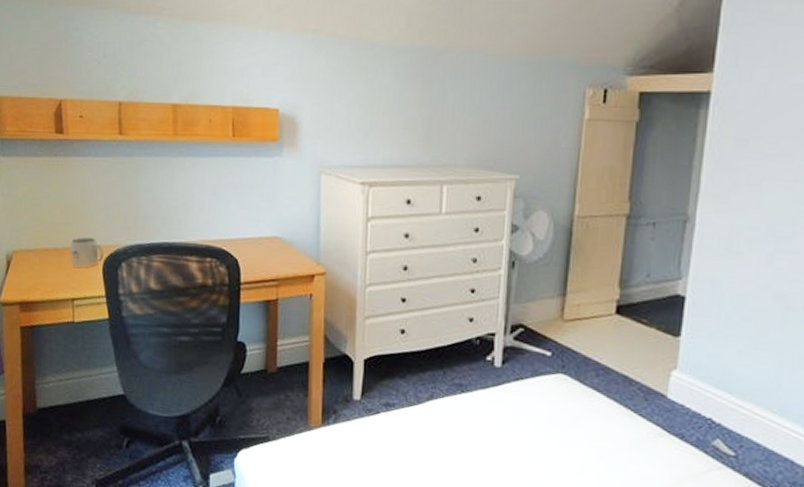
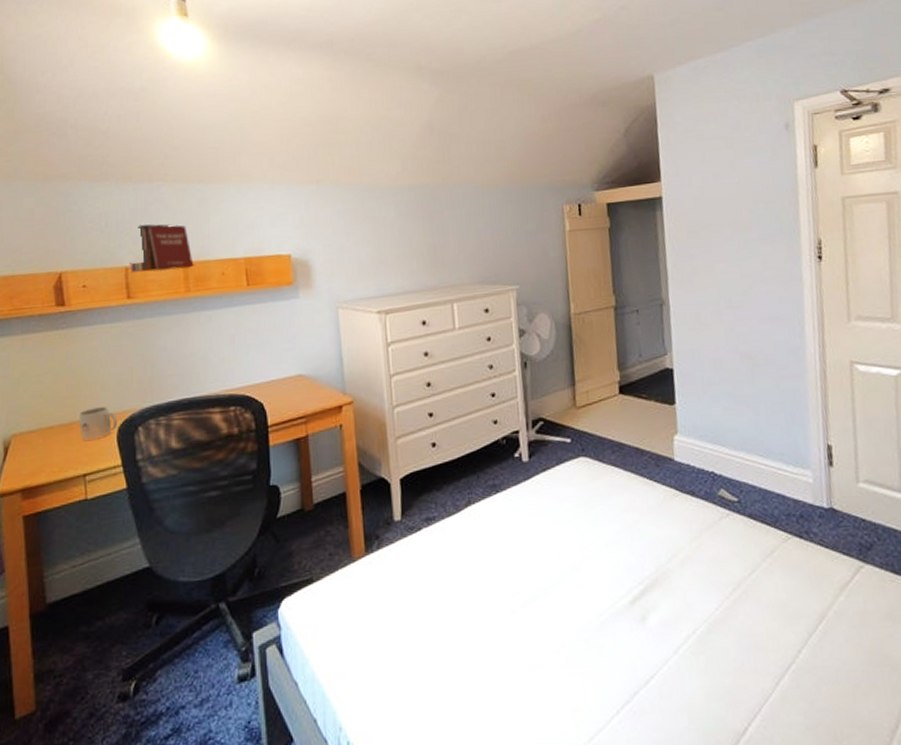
books: none [123,59,183,110] -> present [130,224,194,273]

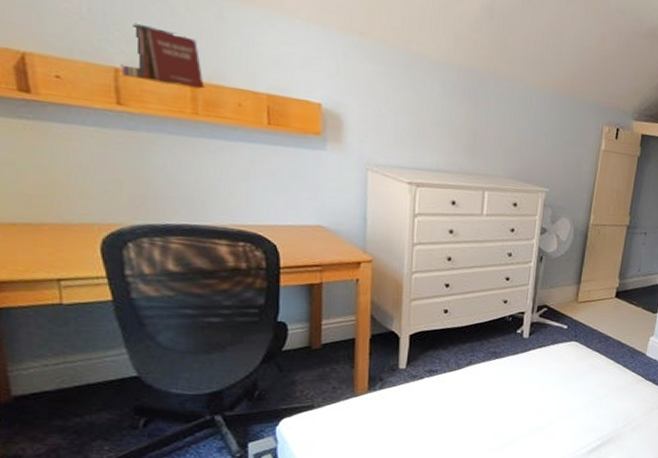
mug: present [79,407,117,442] -> none [52,213,101,248]

